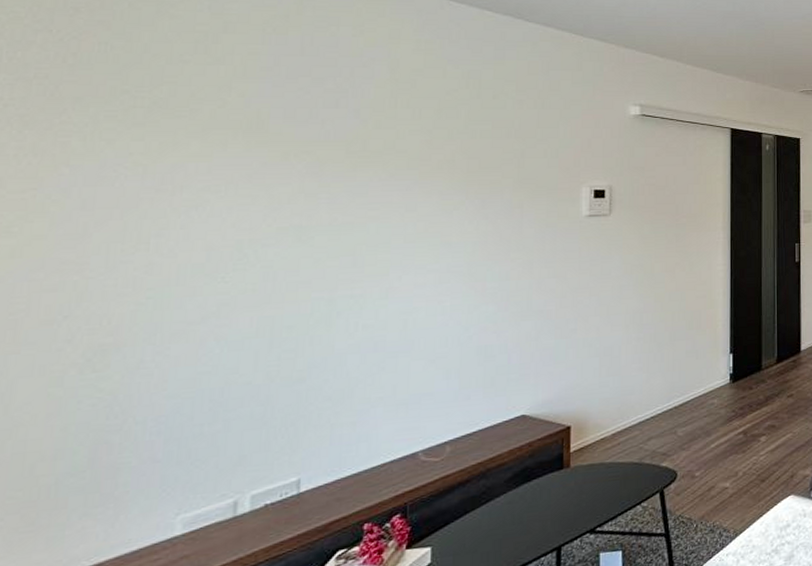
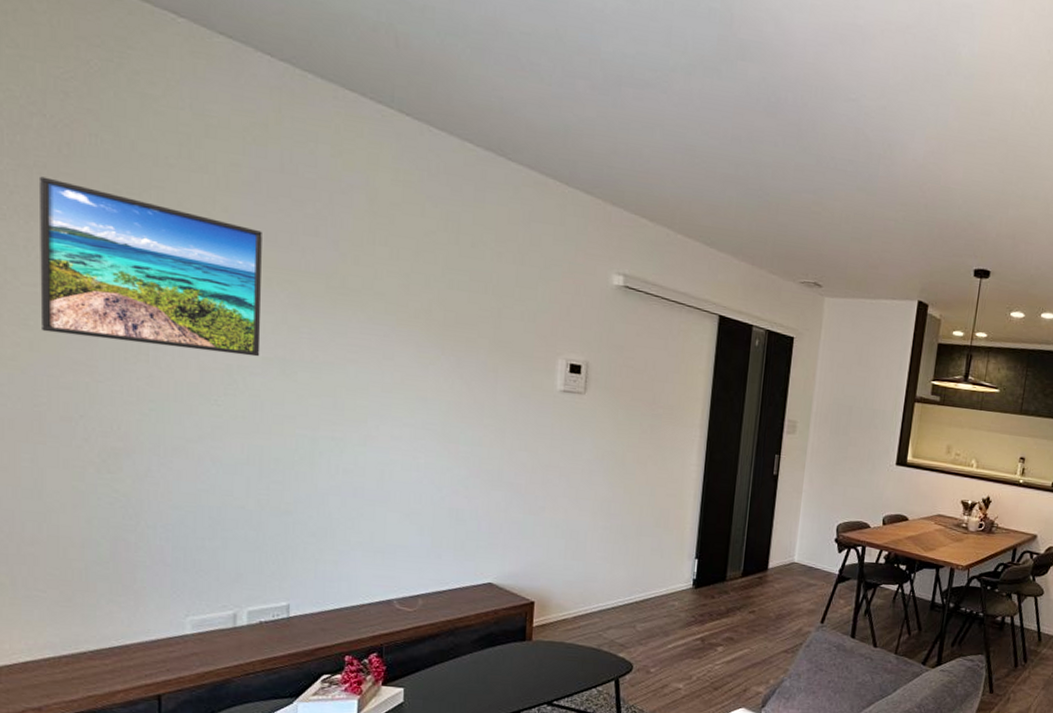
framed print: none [26,87,280,236] -> present [38,176,262,357]

